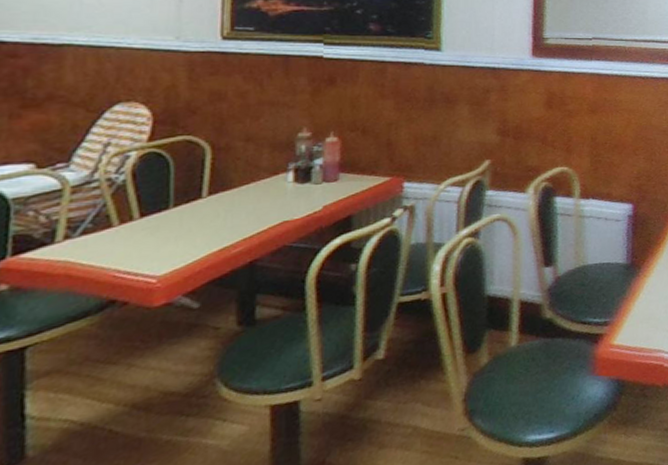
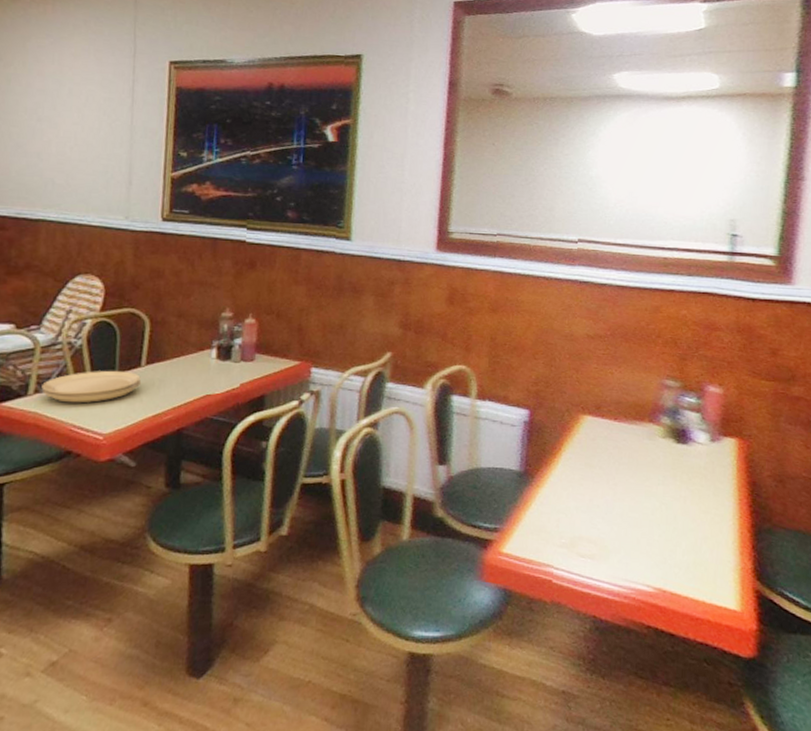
plate: none [73,204,204,247] -> present [41,370,142,403]

